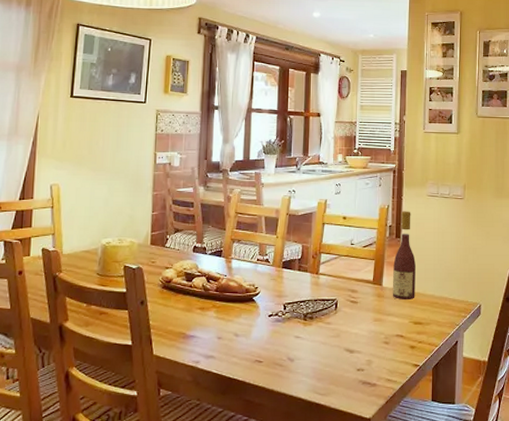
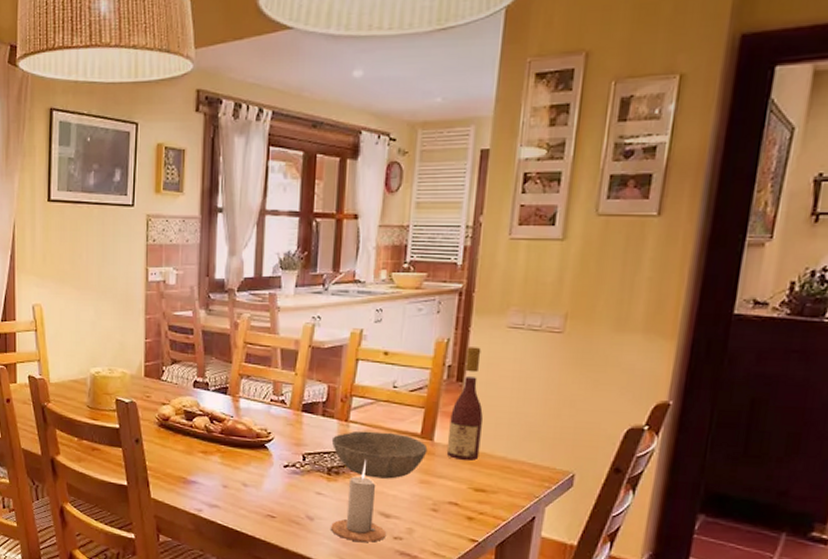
bowl: none [306,281,379,320] -> present [331,431,428,479]
candle: none [308,306,351,377] -> present [331,460,386,543]

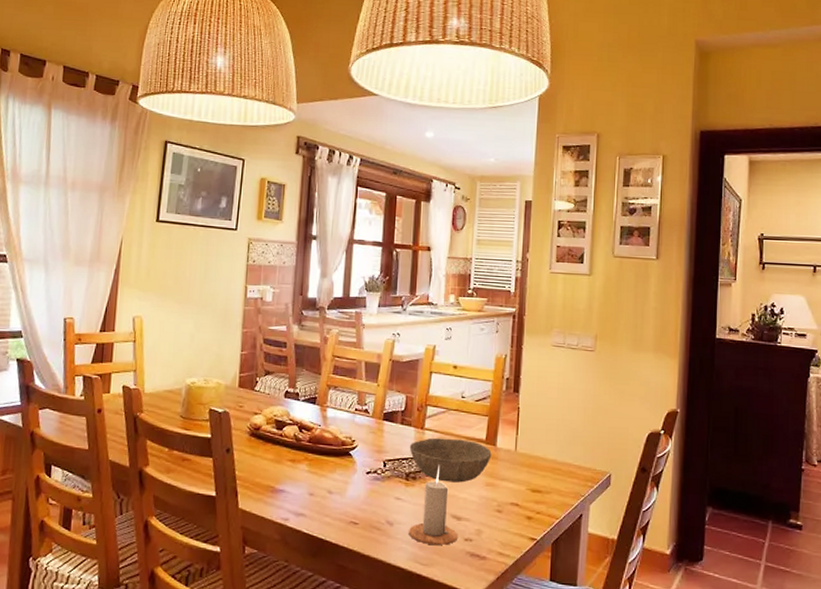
wine bottle: present [446,347,483,462] -> none [507,362,536,465]

